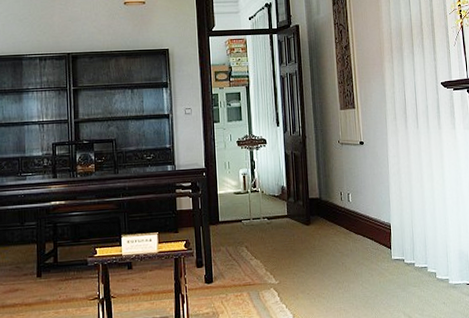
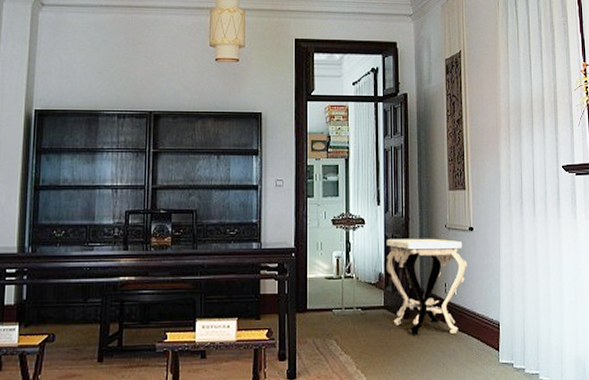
console table: none [285,153,360,239] -> present [383,238,467,335]

